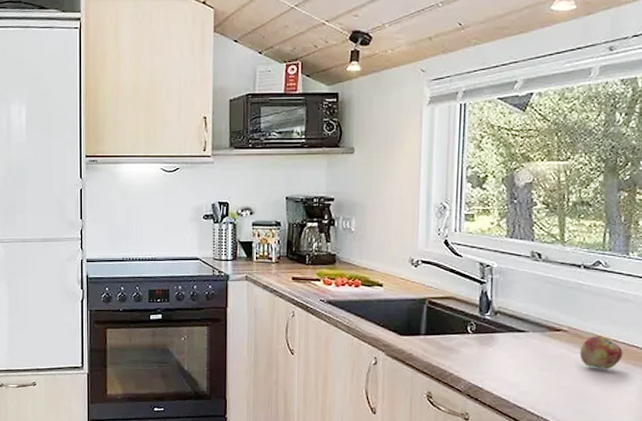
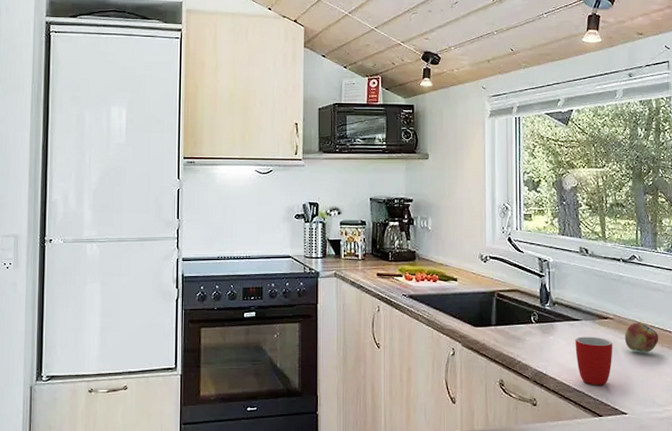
mug: none [518,349,565,403] -> present [575,336,613,386]

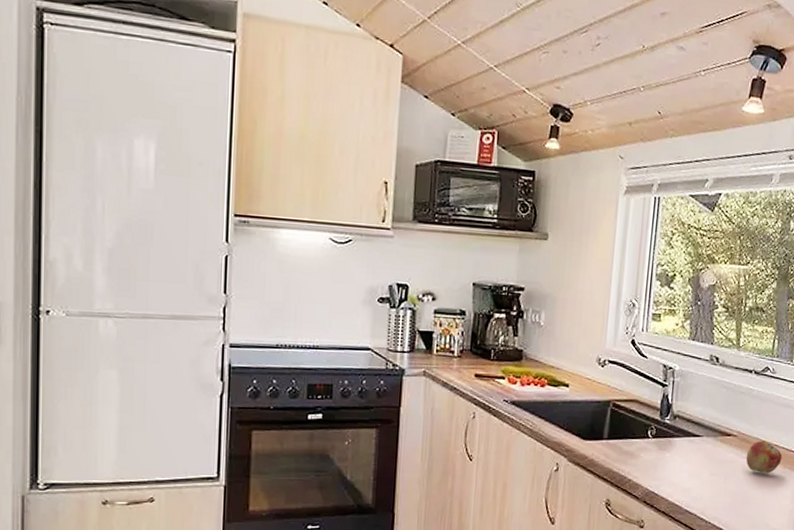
mug: present [575,336,613,386] -> none [692,454,734,508]

